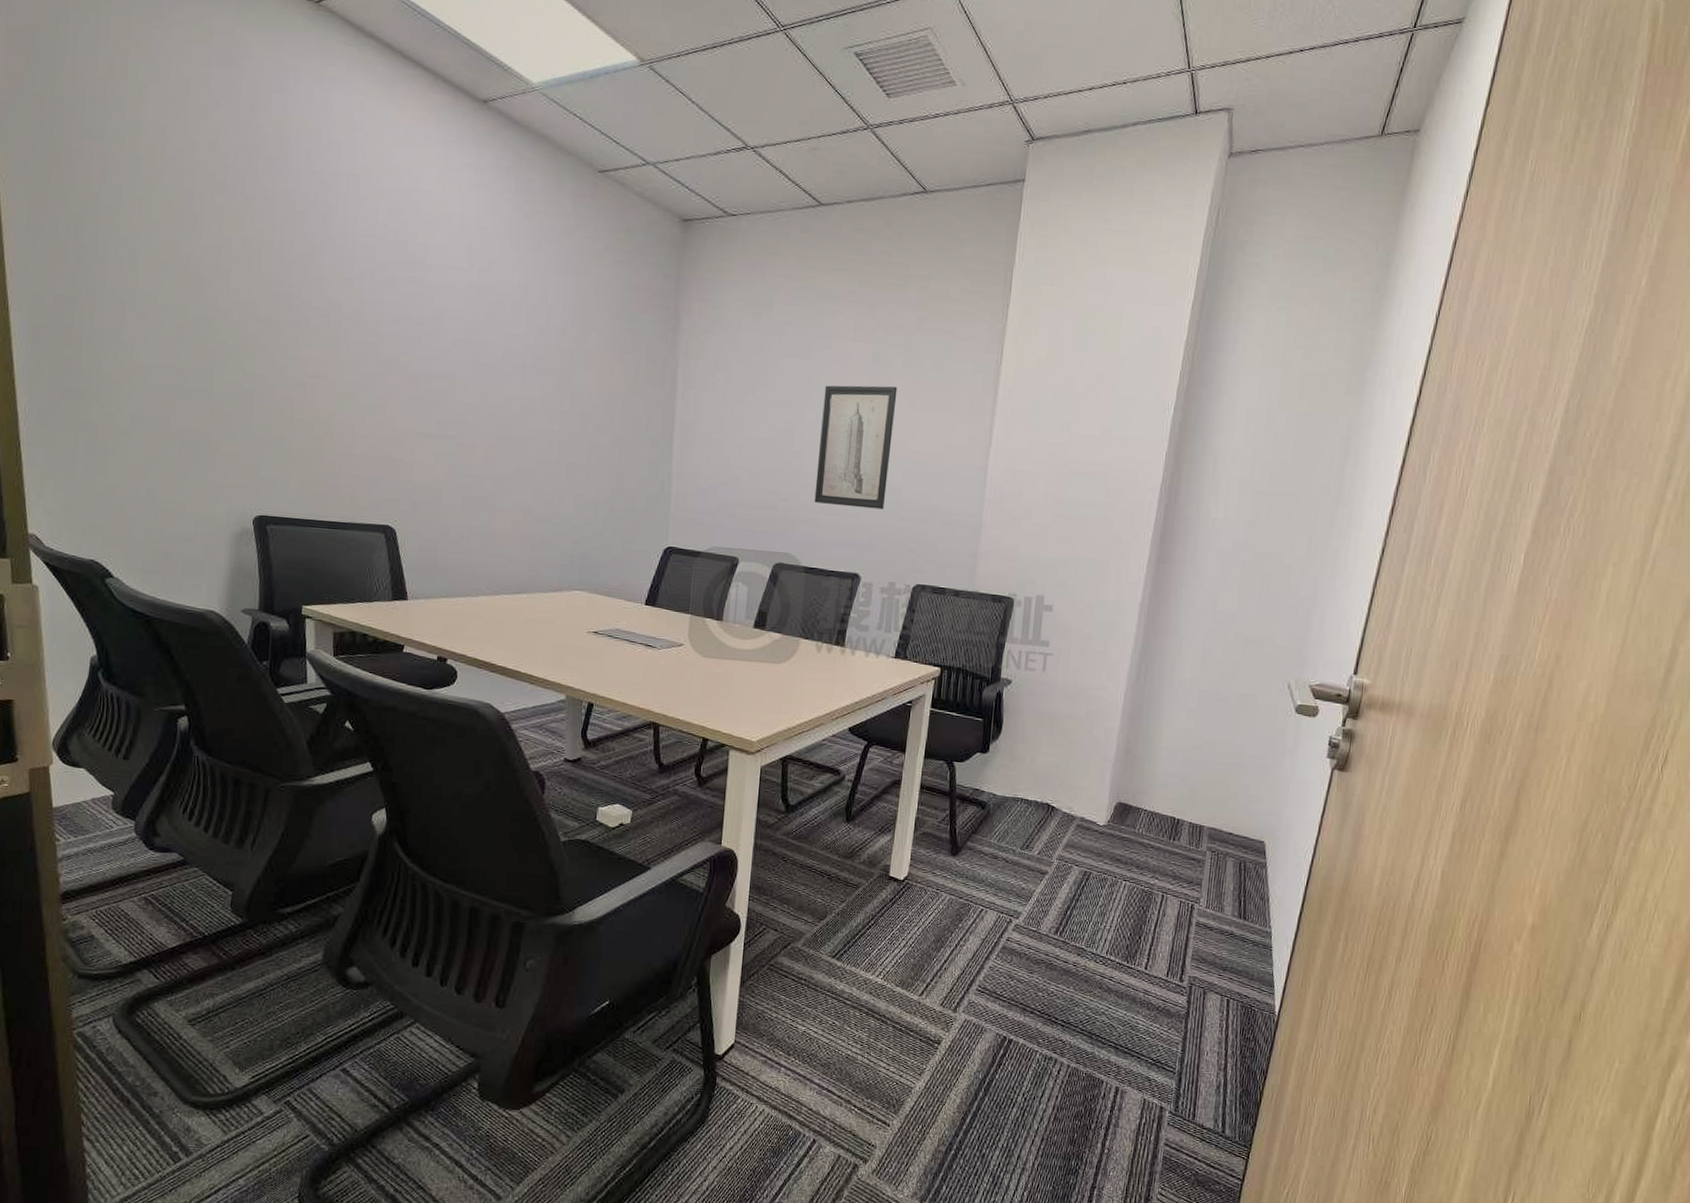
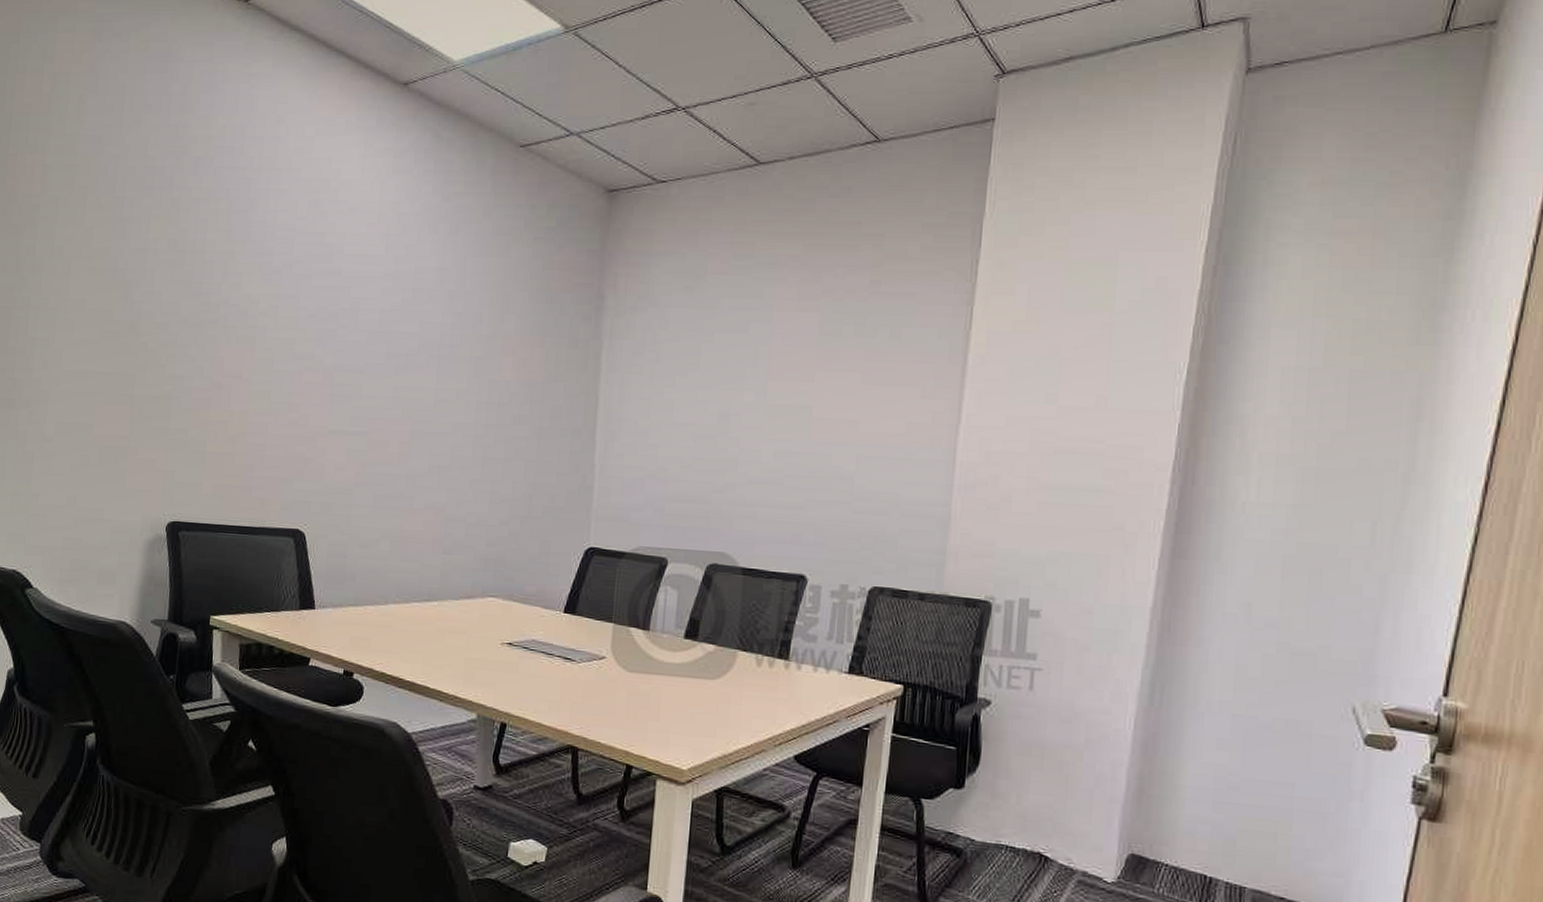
wall art: present [814,385,898,510] -> none [753,359,849,501]

